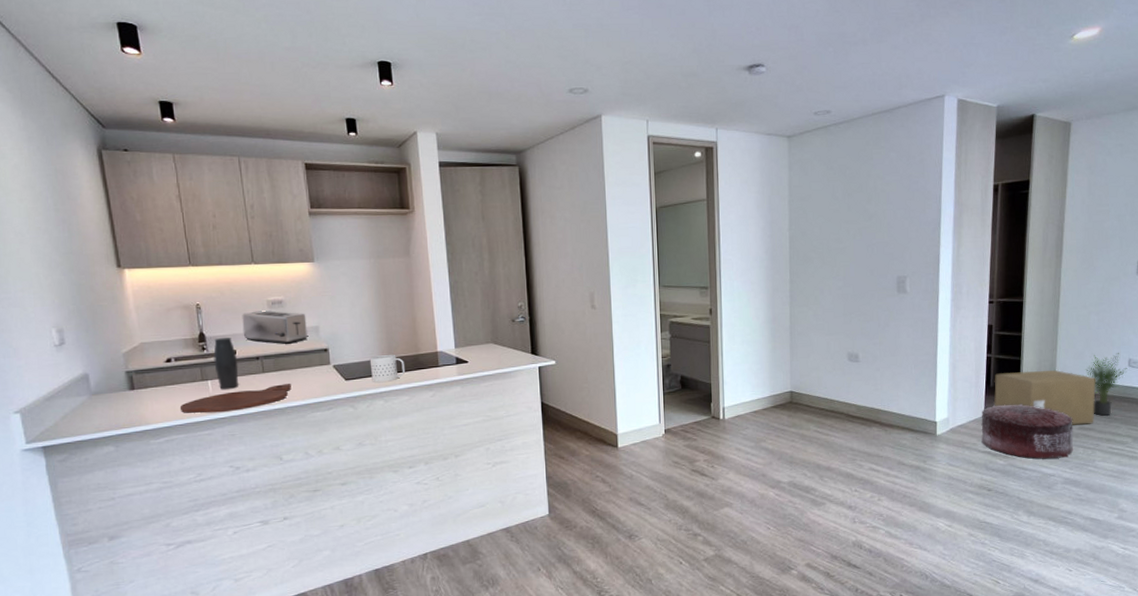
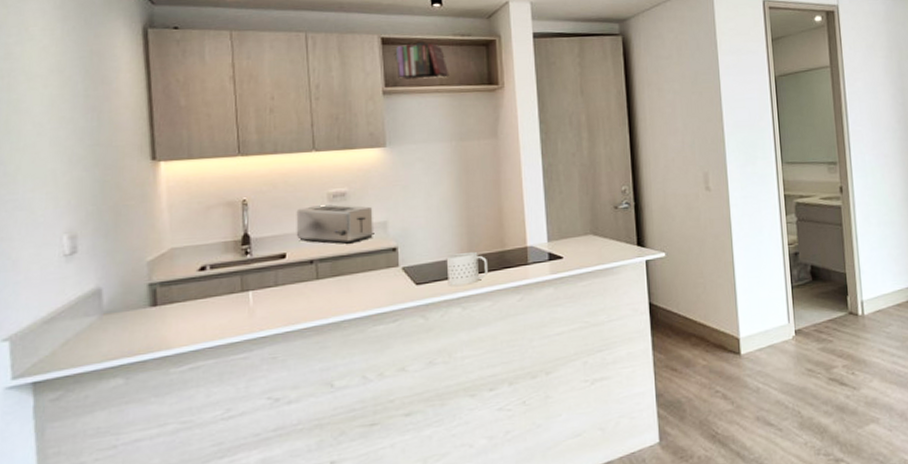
cutting board: present [179,384,291,413] -> none [211,292,350,333]
vase: present [213,338,239,391] -> none [258,238,288,303]
books: none [319,169,366,202] -> present [396,43,449,80]

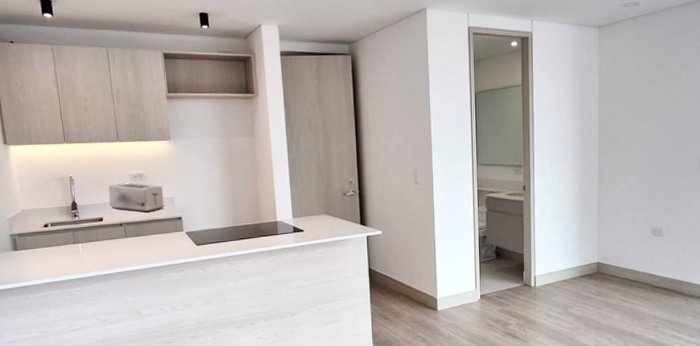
books: present [396,43,449,80] -> none [175,58,216,87]
mug: present [446,251,489,287] -> none [217,223,249,249]

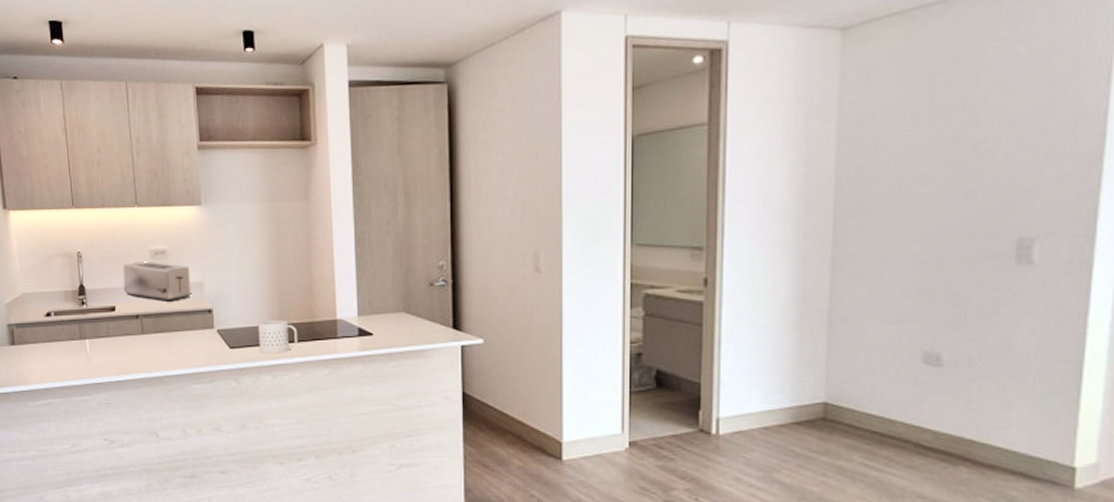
mug: none [217,223,249,249] -> present [258,319,298,355]

